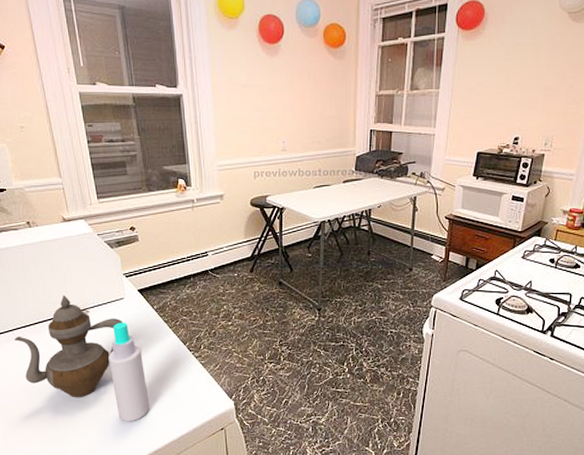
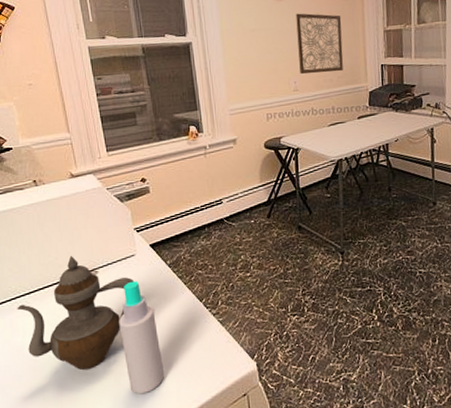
wall art: none [288,71,334,135] -> present [295,13,343,74]

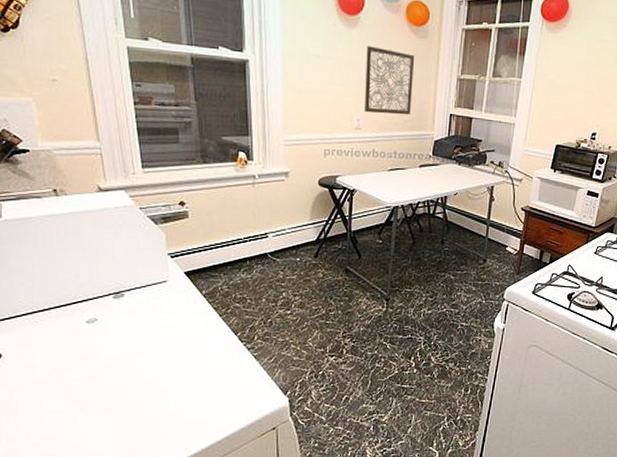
teapot: present [17,256,134,371] -> none [28,276,164,394]
spray bottle: present [119,281,164,395] -> none [144,308,190,422]

